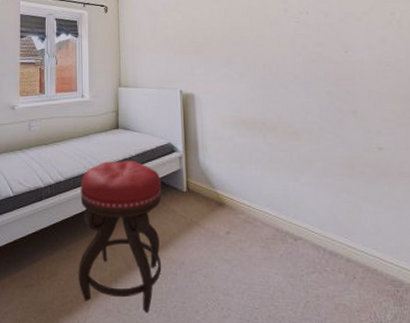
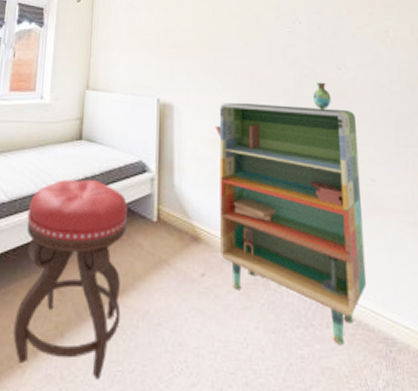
shelving unit: none [232,65,376,286] -> present [215,82,367,345]

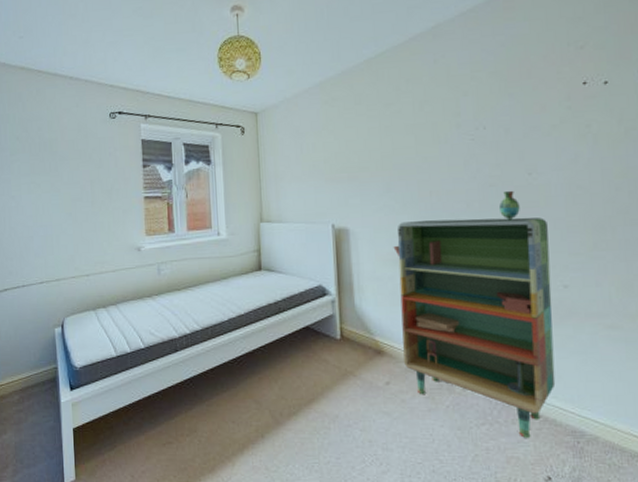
stool: present [13,179,127,379] -> none [219,306,313,469]

